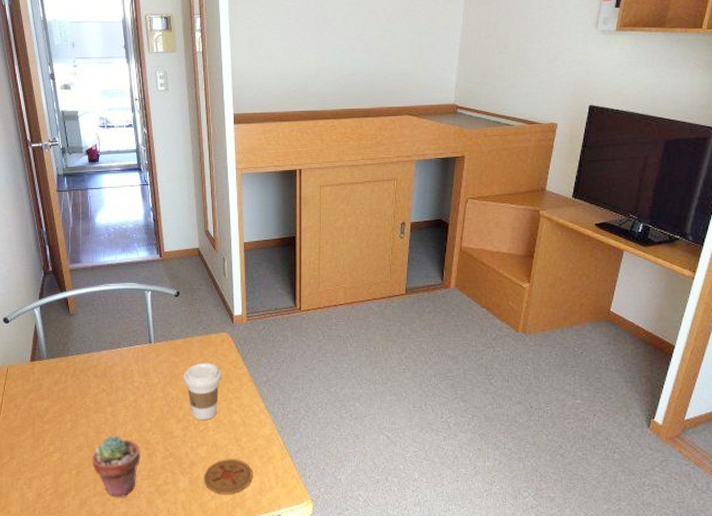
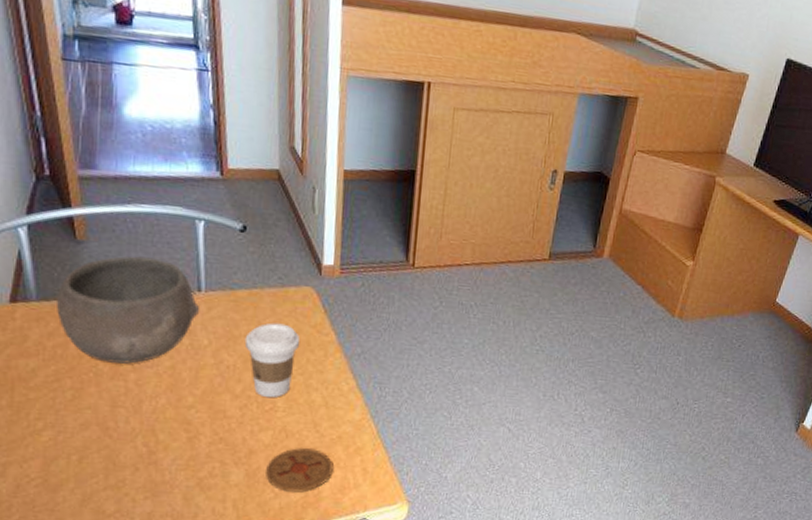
bowl: none [59,321,150,400] -> present [57,256,199,364]
potted succulent: present [92,435,140,498] -> none [103,411,177,493]

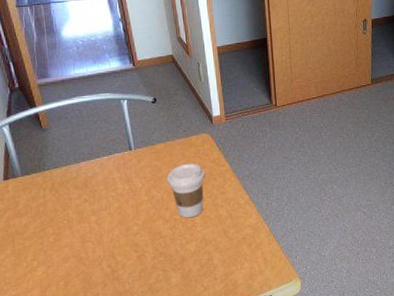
bowl: present [57,256,199,364] -> none [35,132,132,212]
coaster: present [266,448,333,493] -> none [195,250,243,285]

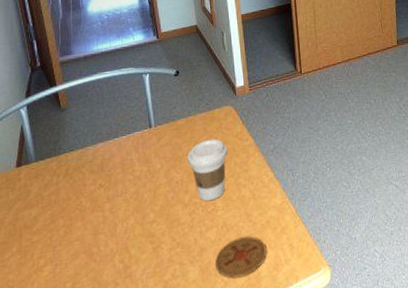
coaster: none [195,250,243,285] -> present [215,236,267,279]

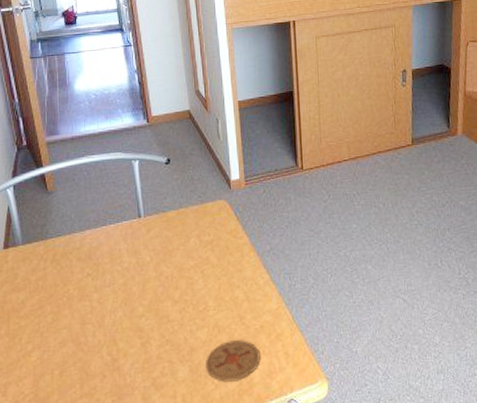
coffee cup: present [187,138,228,202] -> none [177,234,221,300]

